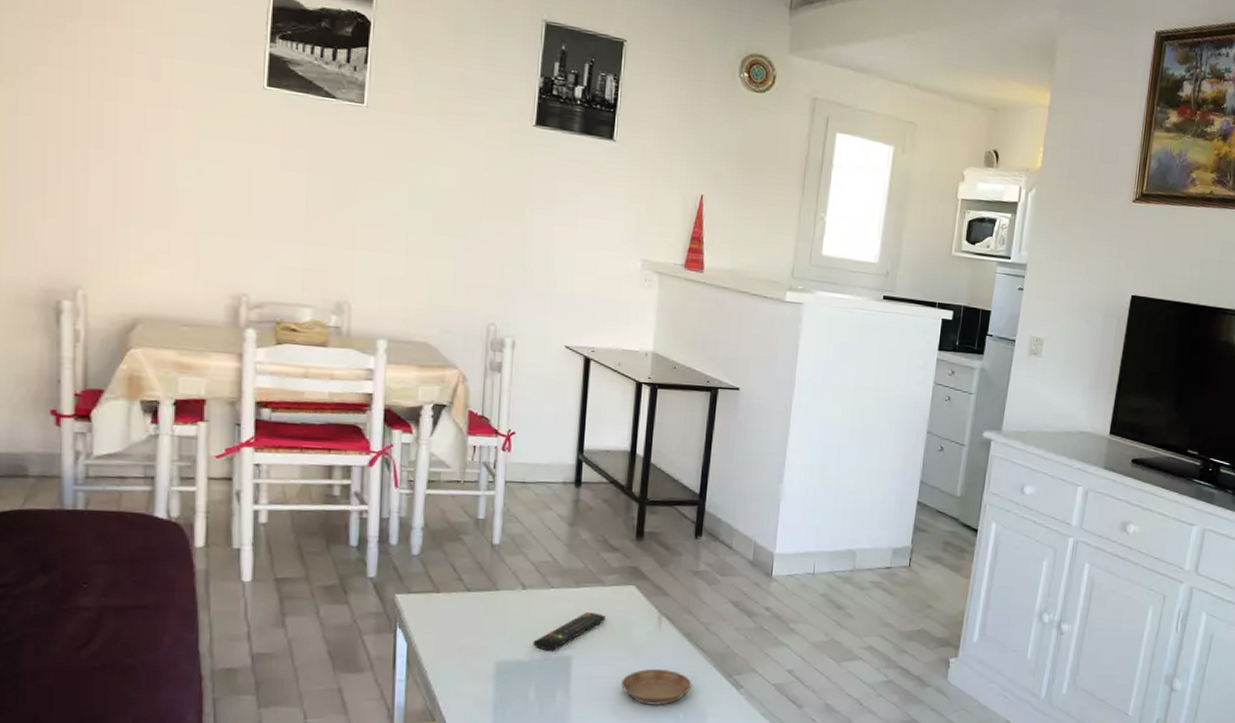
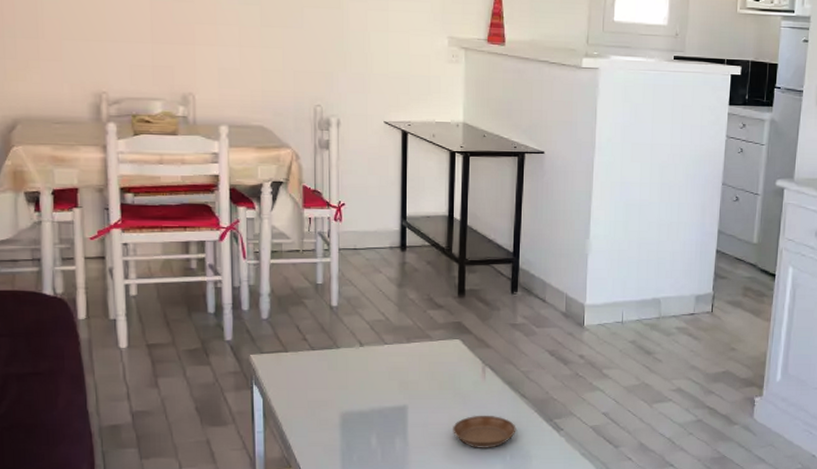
remote control: present [533,612,607,650] -> none [372,365,436,401]

